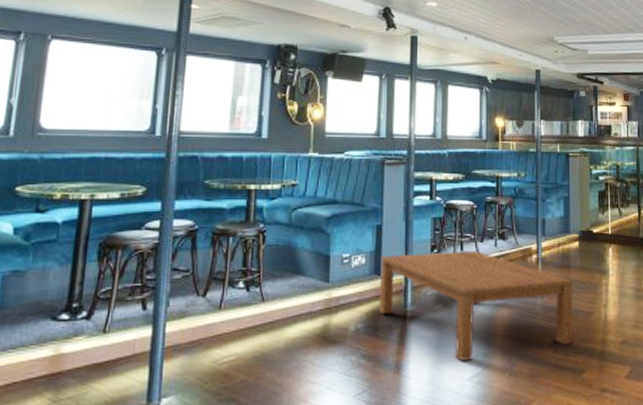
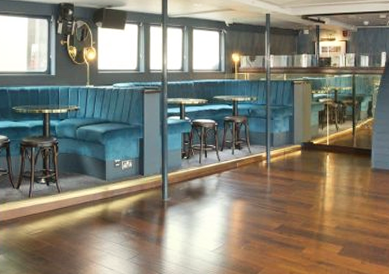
coffee table: present [379,250,573,361] -> none [143,157,296,238]

